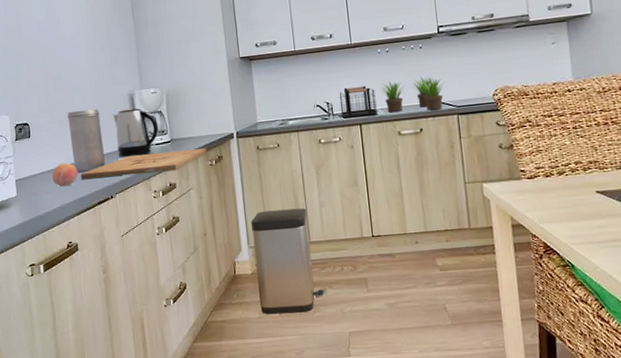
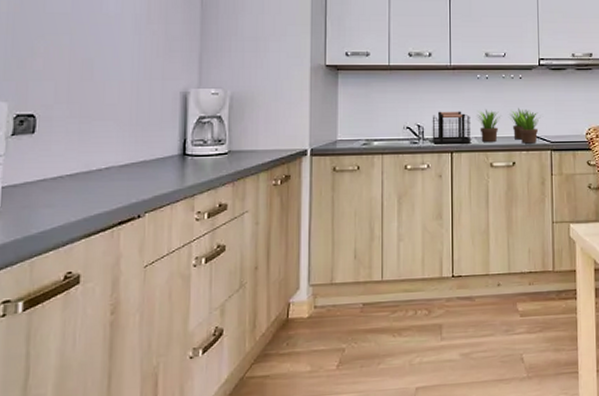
fruit: present [52,162,79,187] -> none [57,168,97,200]
canister: present [67,108,106,173] -> none [92,105,139,183]
cutting board: present [81,148,207,180] -> none [99,165,272,193]
kettle: present [113,107,159,157] -> none [156,109,215,168]
pedal bin: present [250,208,327,315] -> none [313,241,396,368]

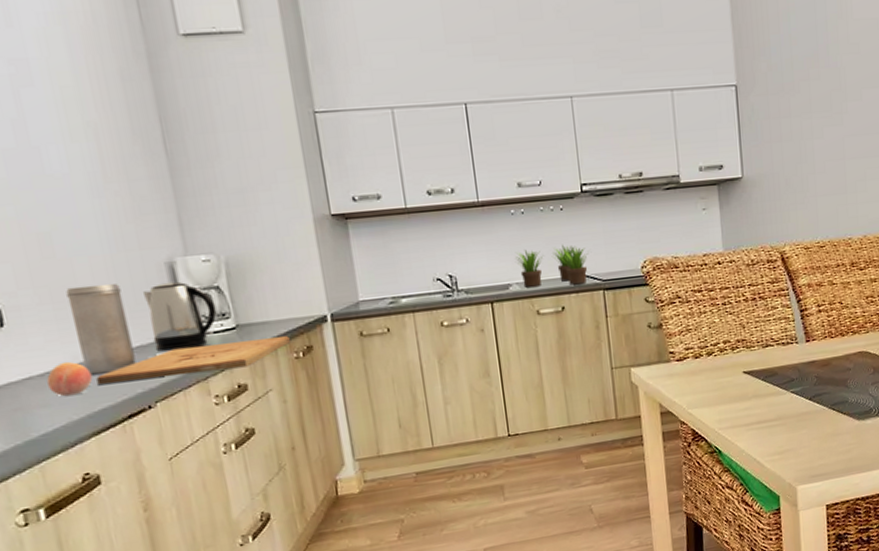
fruit: none [57,168,97,200] -> present [47,361,93,397]
canister: none [92,105,139,183] -> present [65,282,136,375]
cutting board: none [99,165,272,193] -> present [96,336,290,386]
kettle: none [156,109,215,168] -> present [144,281,217,352]
dish rack: present [432,111,472,144] -> none [464,254,512,296]

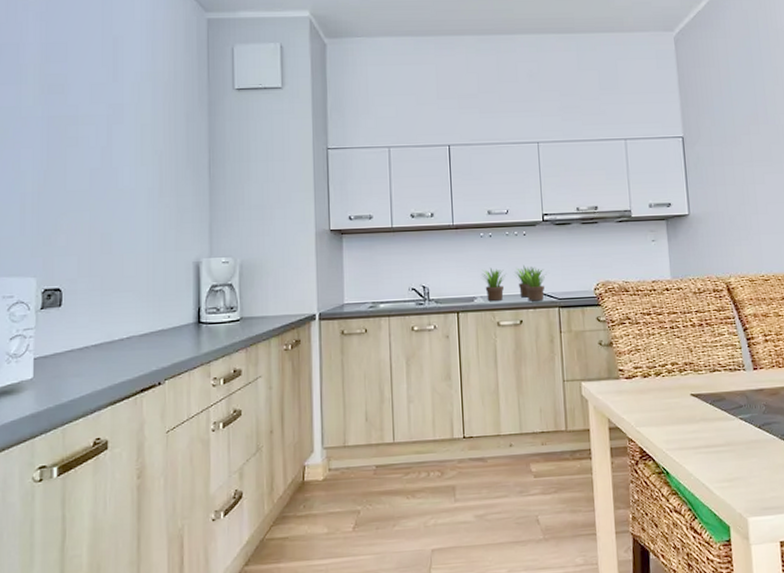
fruit: present [47,361,93,397] -> none [84,339,119,369]
canister: present [65,282,136,375] -> none [114,276,156,352]
cutting board: present [96,336,290,386] -> none [122,330,282,362]
kettle: present [144,281,217,352] -> none [172,278,227,336]

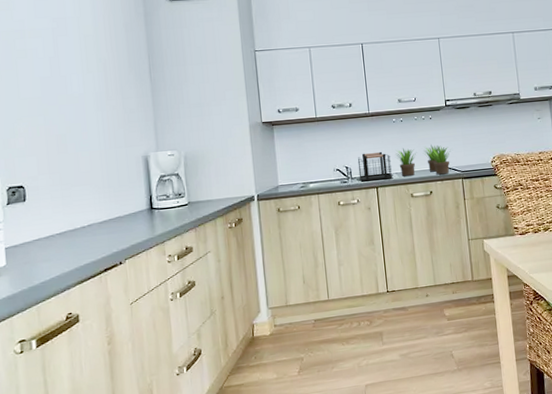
dish rack: none [437,270,477,305] -> present [357,151,392,182]

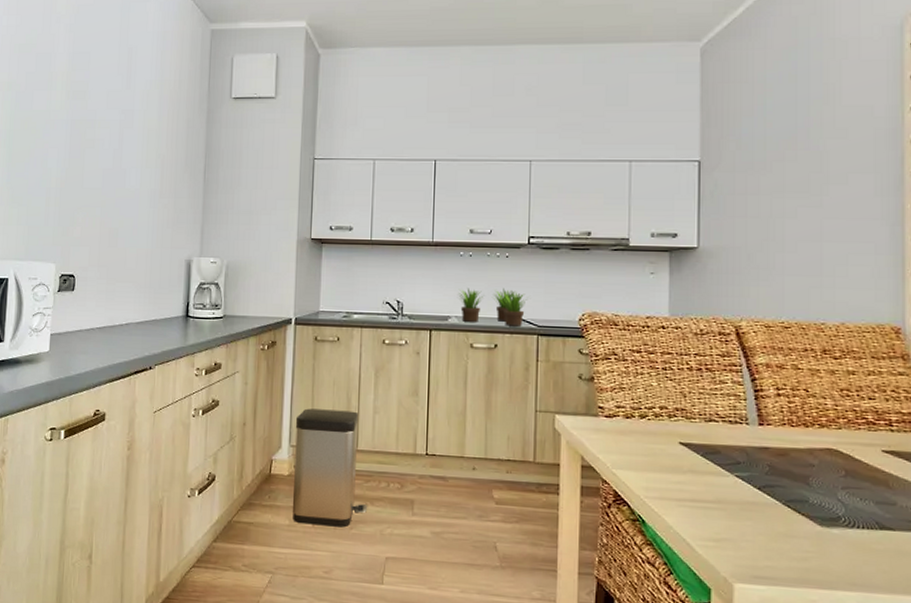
pedal bin: none [270,267,345,375] -> present [292,408,368,527]
dish rack: present [357,151,392,182] -> none [411,287,452,322]

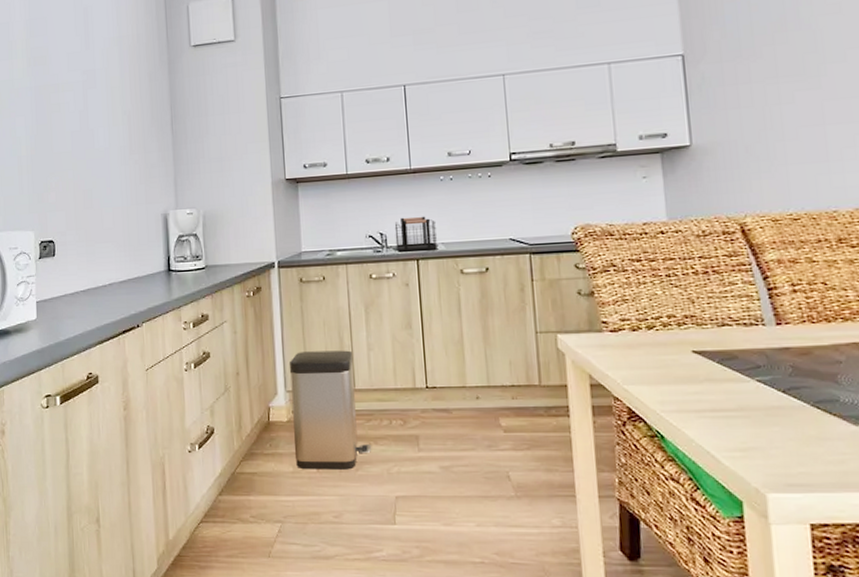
dish rack: none [411,287,452,322] -> present [394,216,437,252]
plant: present [458,287,528,327] -> none [442,208,516,249]

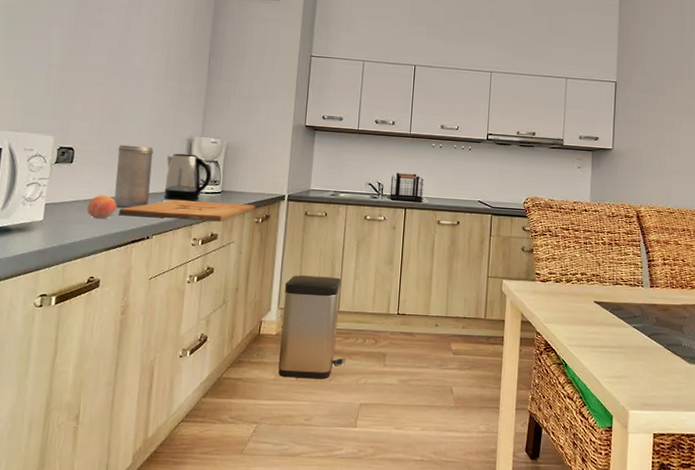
fruit: none [75,285,104,312] -> present [87,194,117,219]
canister: none [95,228,133,297] -> present [114,144,154,208]
cutting board: none [106,277,244,306] -> present [119,199,255,222]
kettle: none [145,229,193,283] -> present [163,152,212,201]

